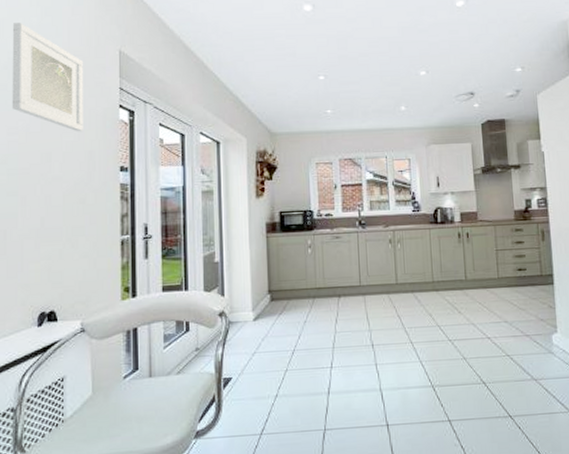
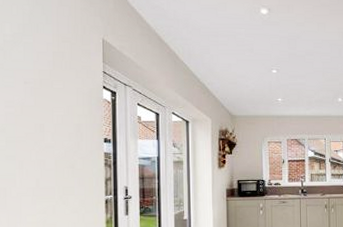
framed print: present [11,23,83,132] -> none [7,10,72,108]

